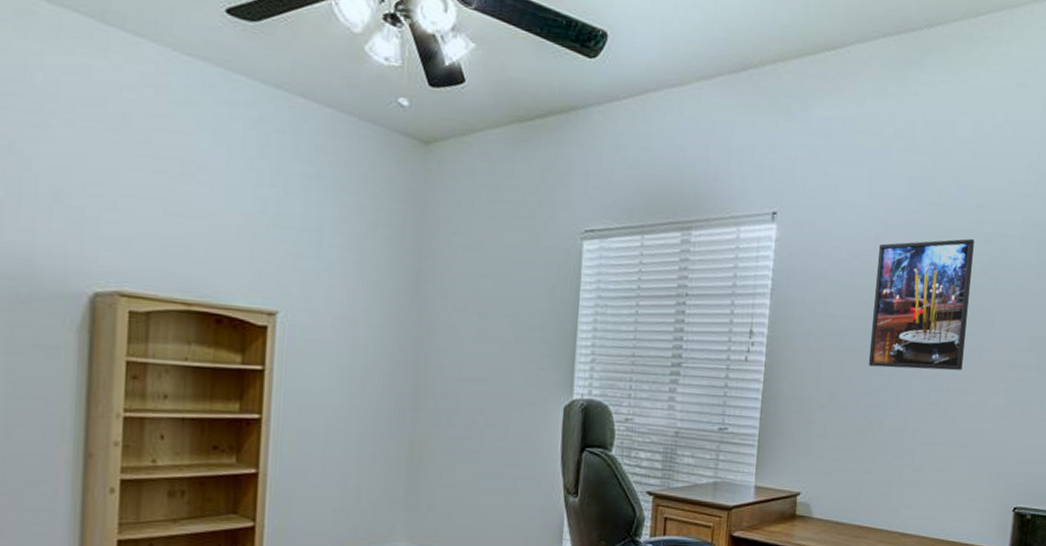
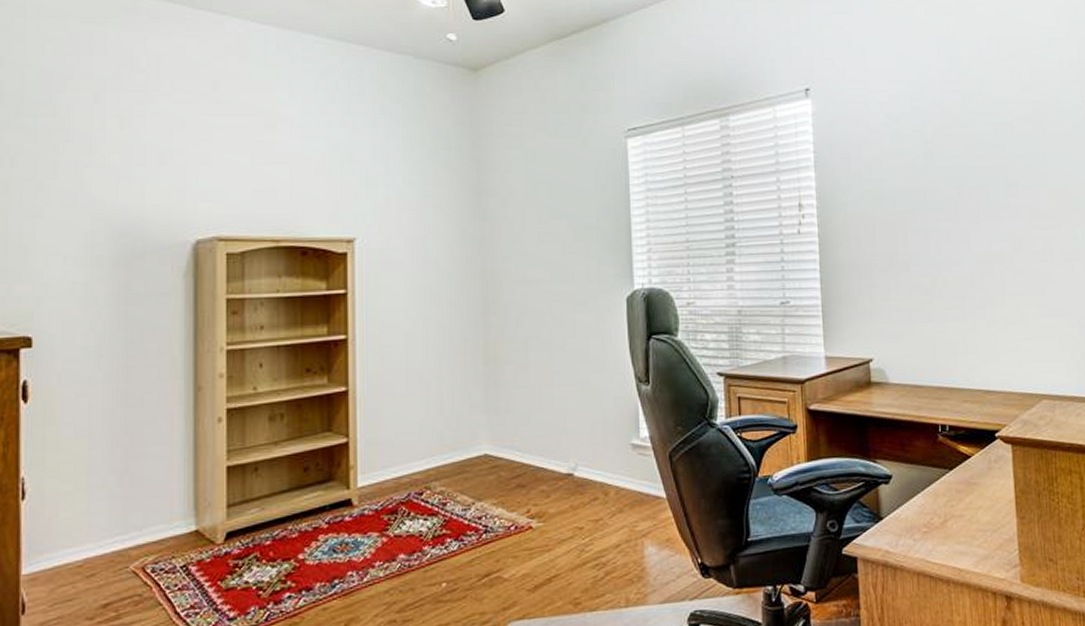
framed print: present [868,238,974,371] -> none [916,87,1022,225]

